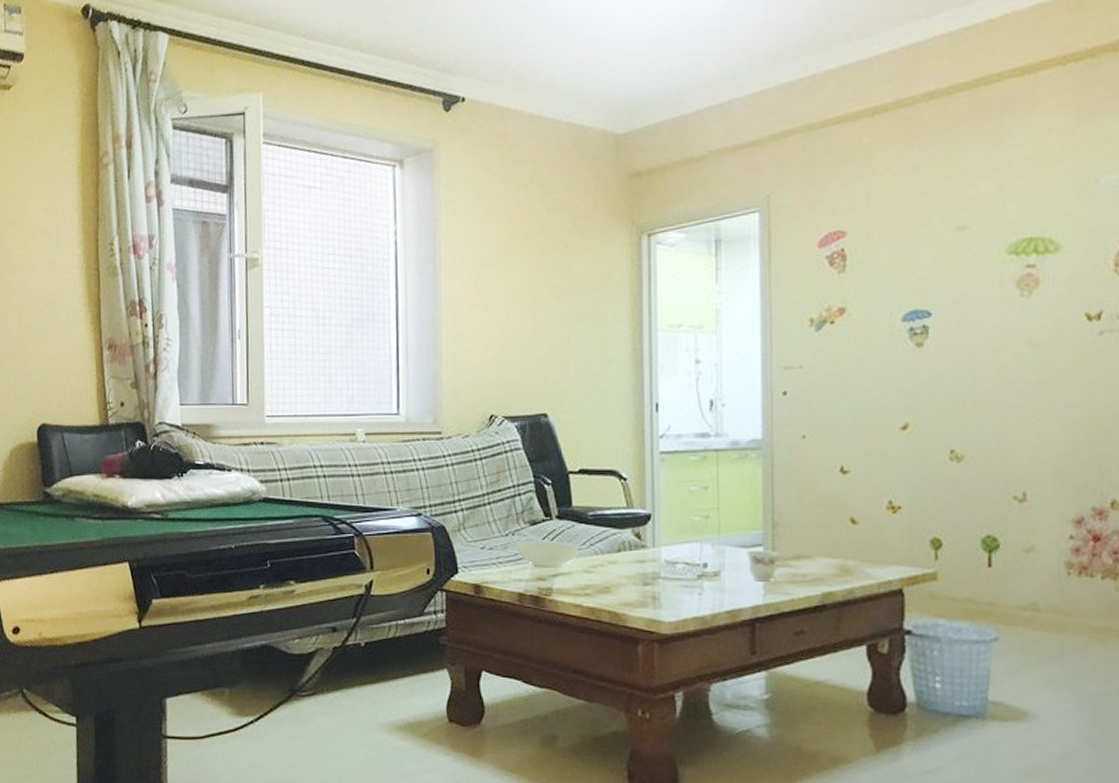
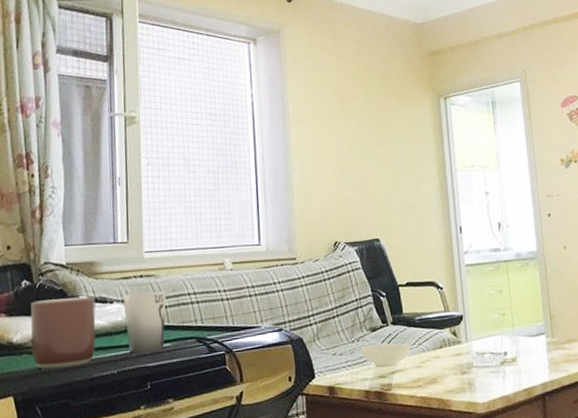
mug: none [145,462,213,537] -> present [31,296,96,370]
cup: none [242,461,290,529] -> present [123,291,167,354]
teacup: present [746,551,784,582] -> none [534,337,561,363]

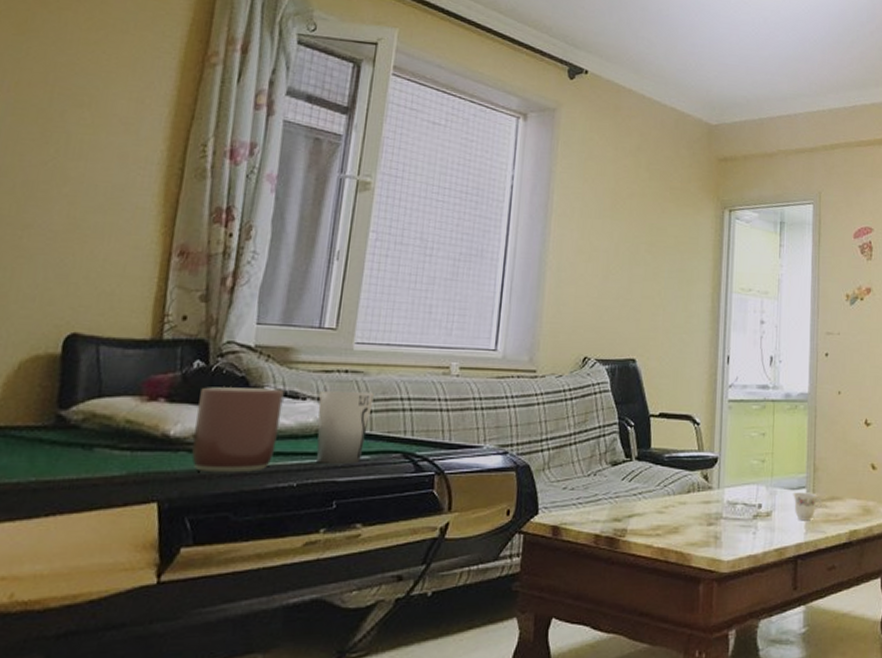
bowl: present [361,343,411,367] -> none [597,480,654,509]
teacup: none [534,337,561,363] -> present [793,492,822,521]

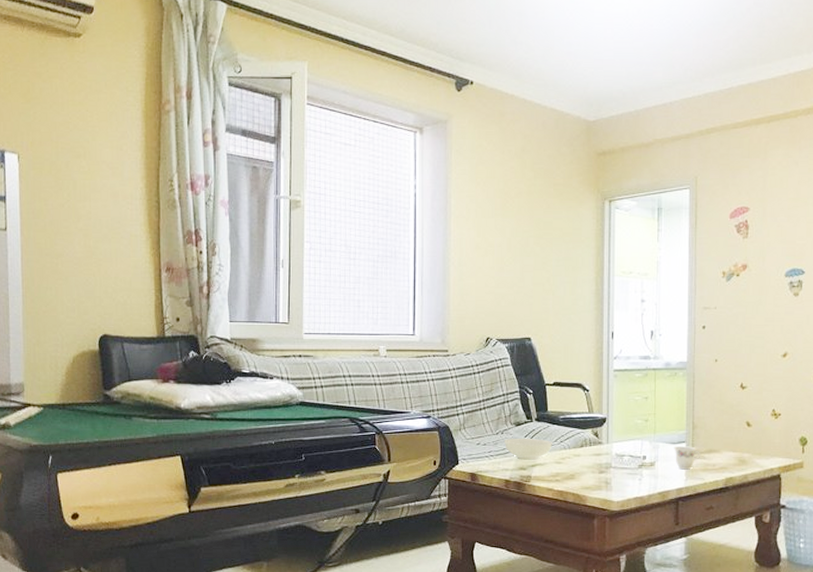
mug: present [191,387,284,473] -> none [197,371,257,435]
cup: present [316,390,374,465] -> none [282,371,323,428]
bowl: none [597,480,654,509] -> present [505,438,552,460]

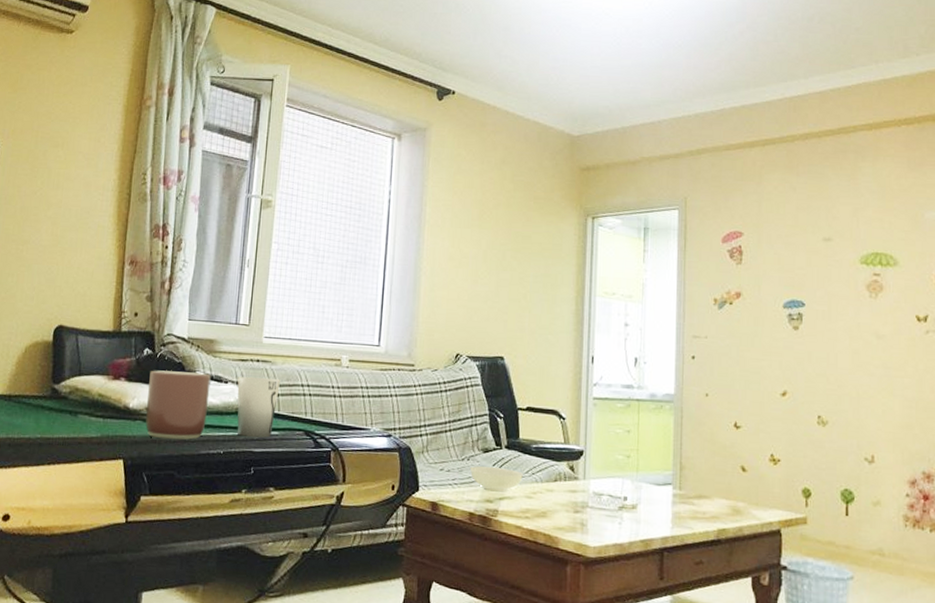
mug: none [197,371,257,435] -> present [145,370,211,441]
cup: none [282,371,323,428] -> present [237,376,280,438]
teacup: present [674,446,700,470] -> none [659,488,688,516]

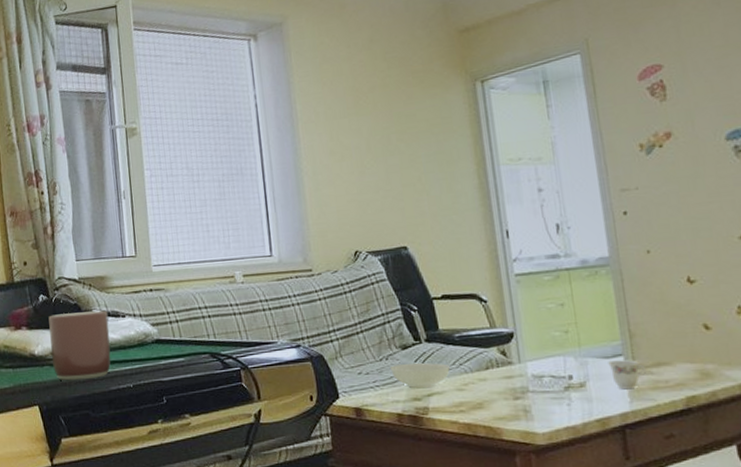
cup: present [237,376,280,438] -> none [134,305,178,368]
teacup: none [659,488,688,516] -> present [608,360,646,390]

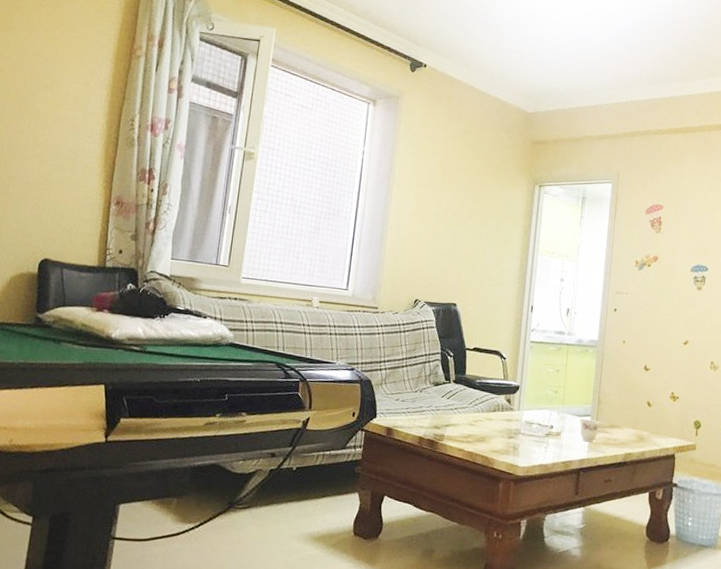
mug: present [48,310,111,381] -> none [127,303,191,369]
bowl: present [391,362,450,389] -> none [422,397,467,420]

